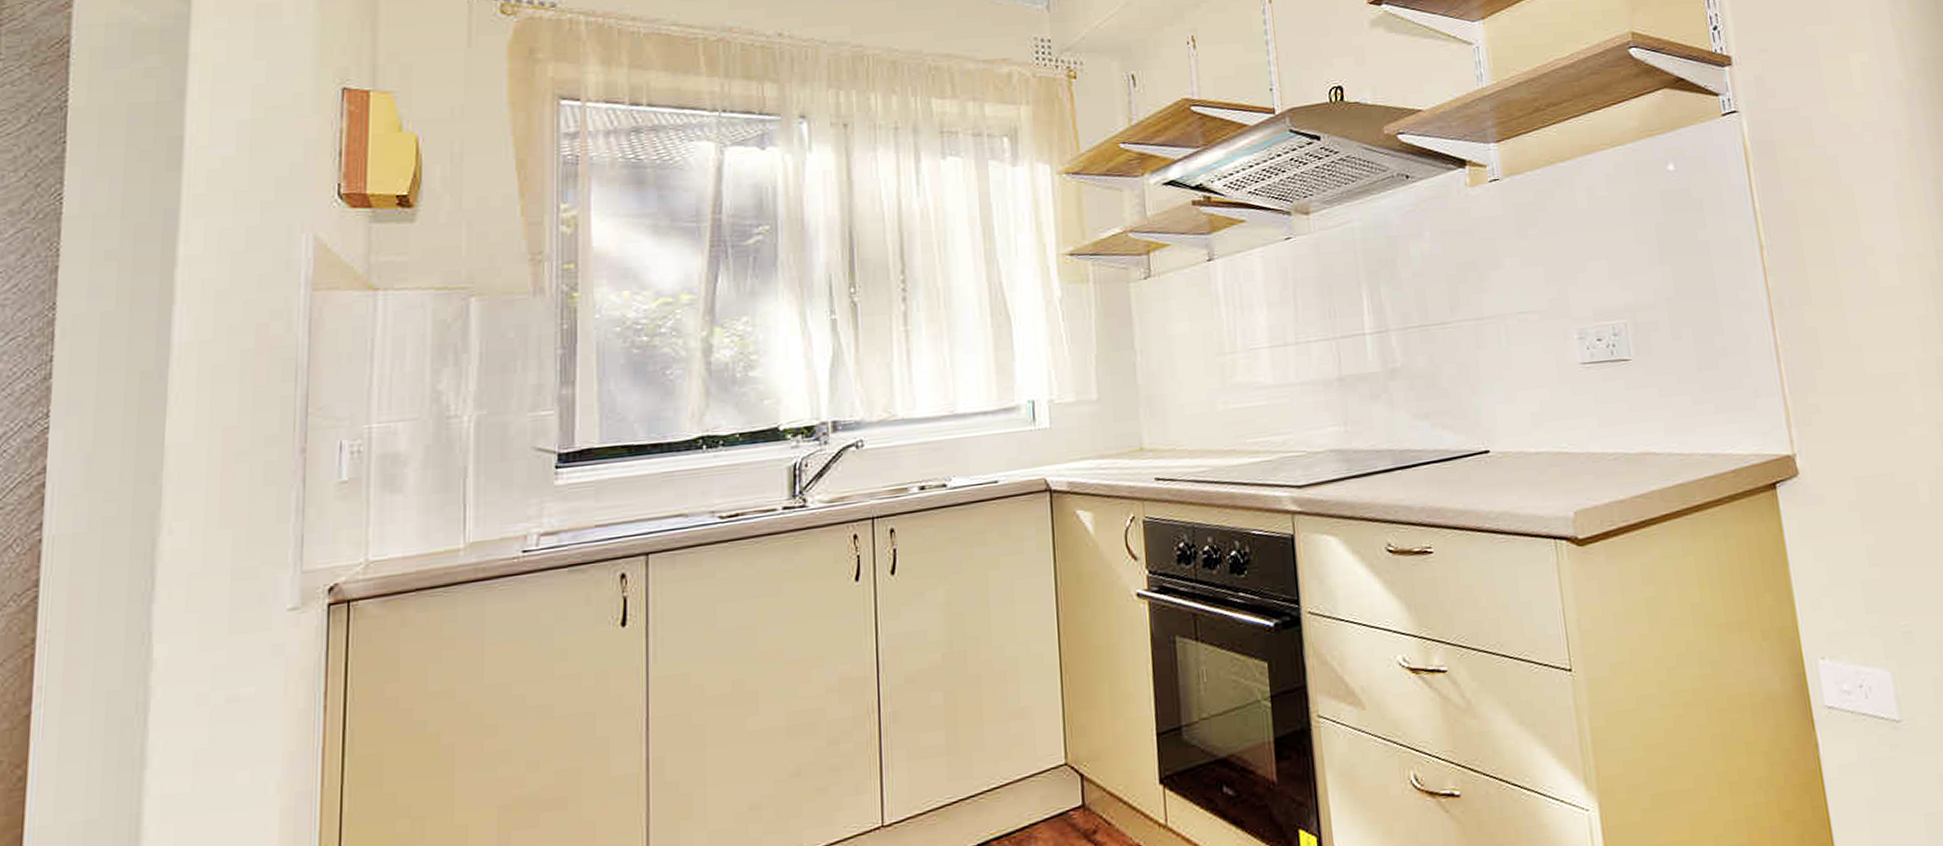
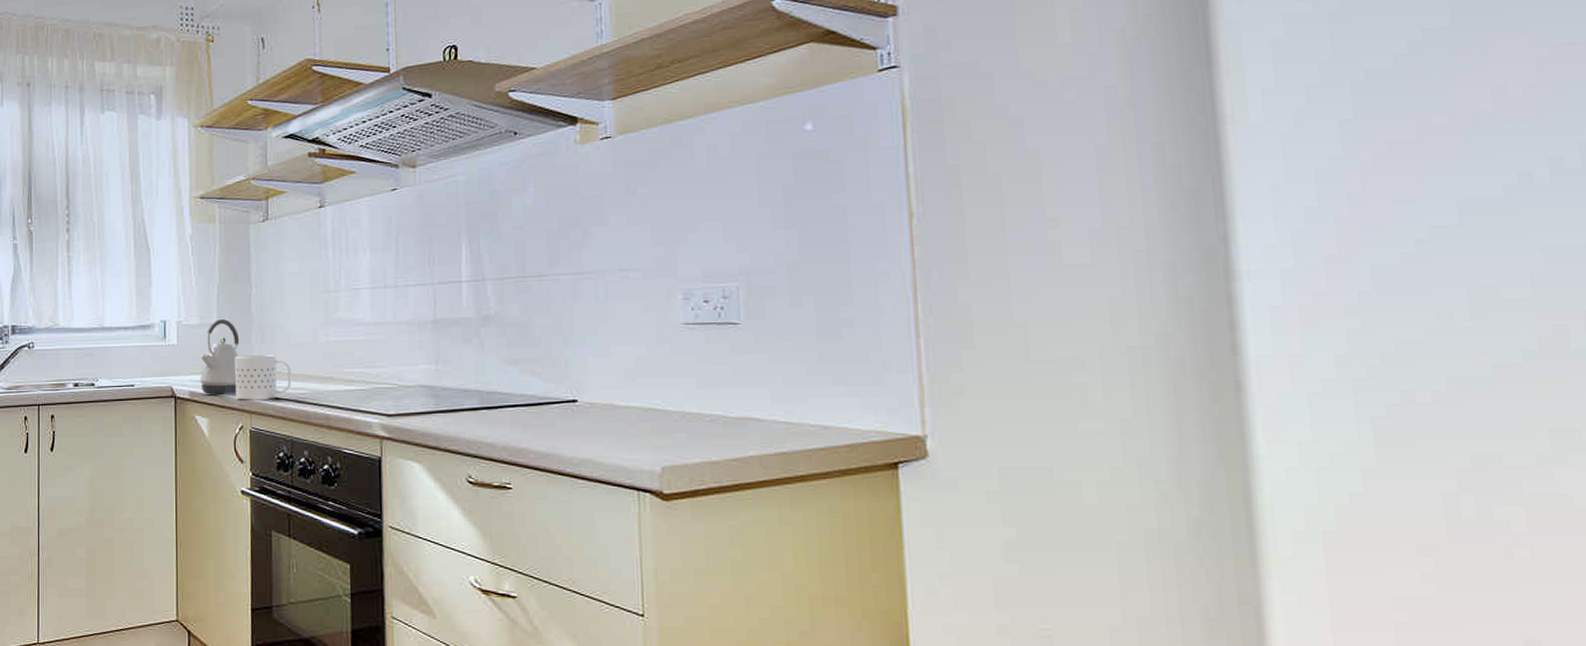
kettle: none [1079,393,1126,484] -> present [199,319,240,396]
mug: none [1119,430,1189,487] -> present [234,355,292,400]

